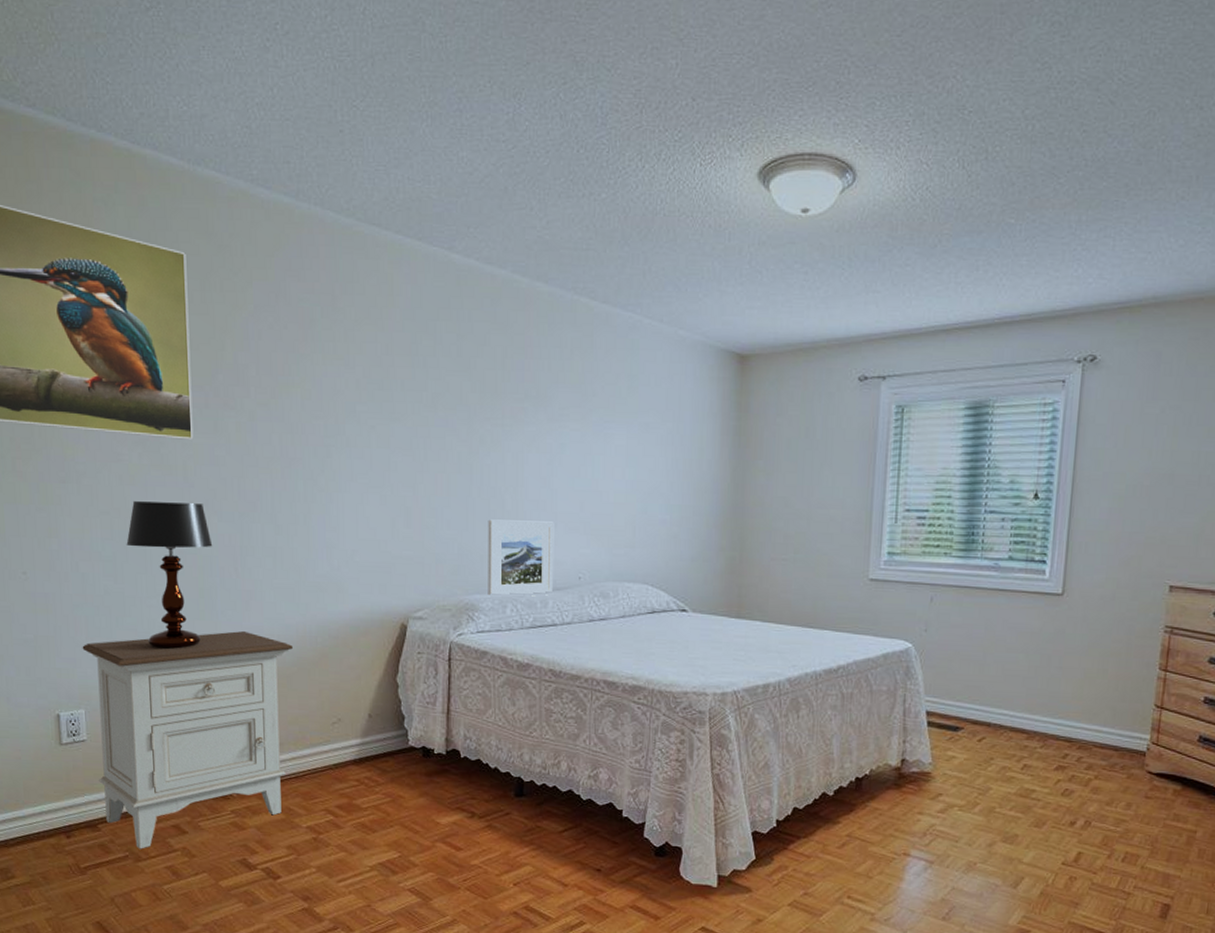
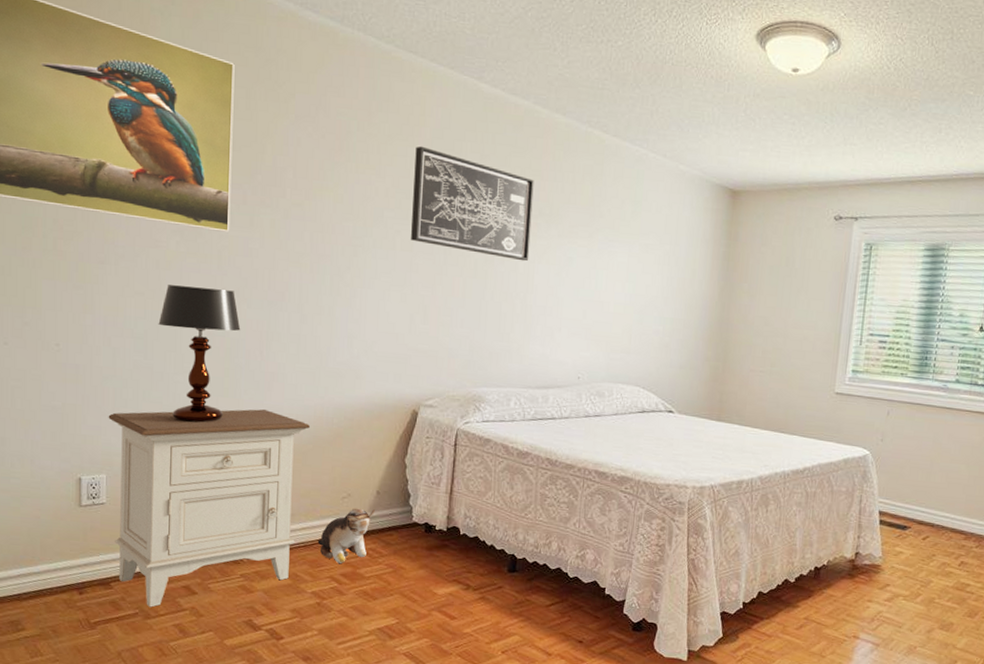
plush toy: none [309,733,368,796] -> present [317,508,375,564]
wall art: none [386,329,517,451] -> present [411,146,534,262]
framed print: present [488,519,554,597] -> none [494,321,559,392]

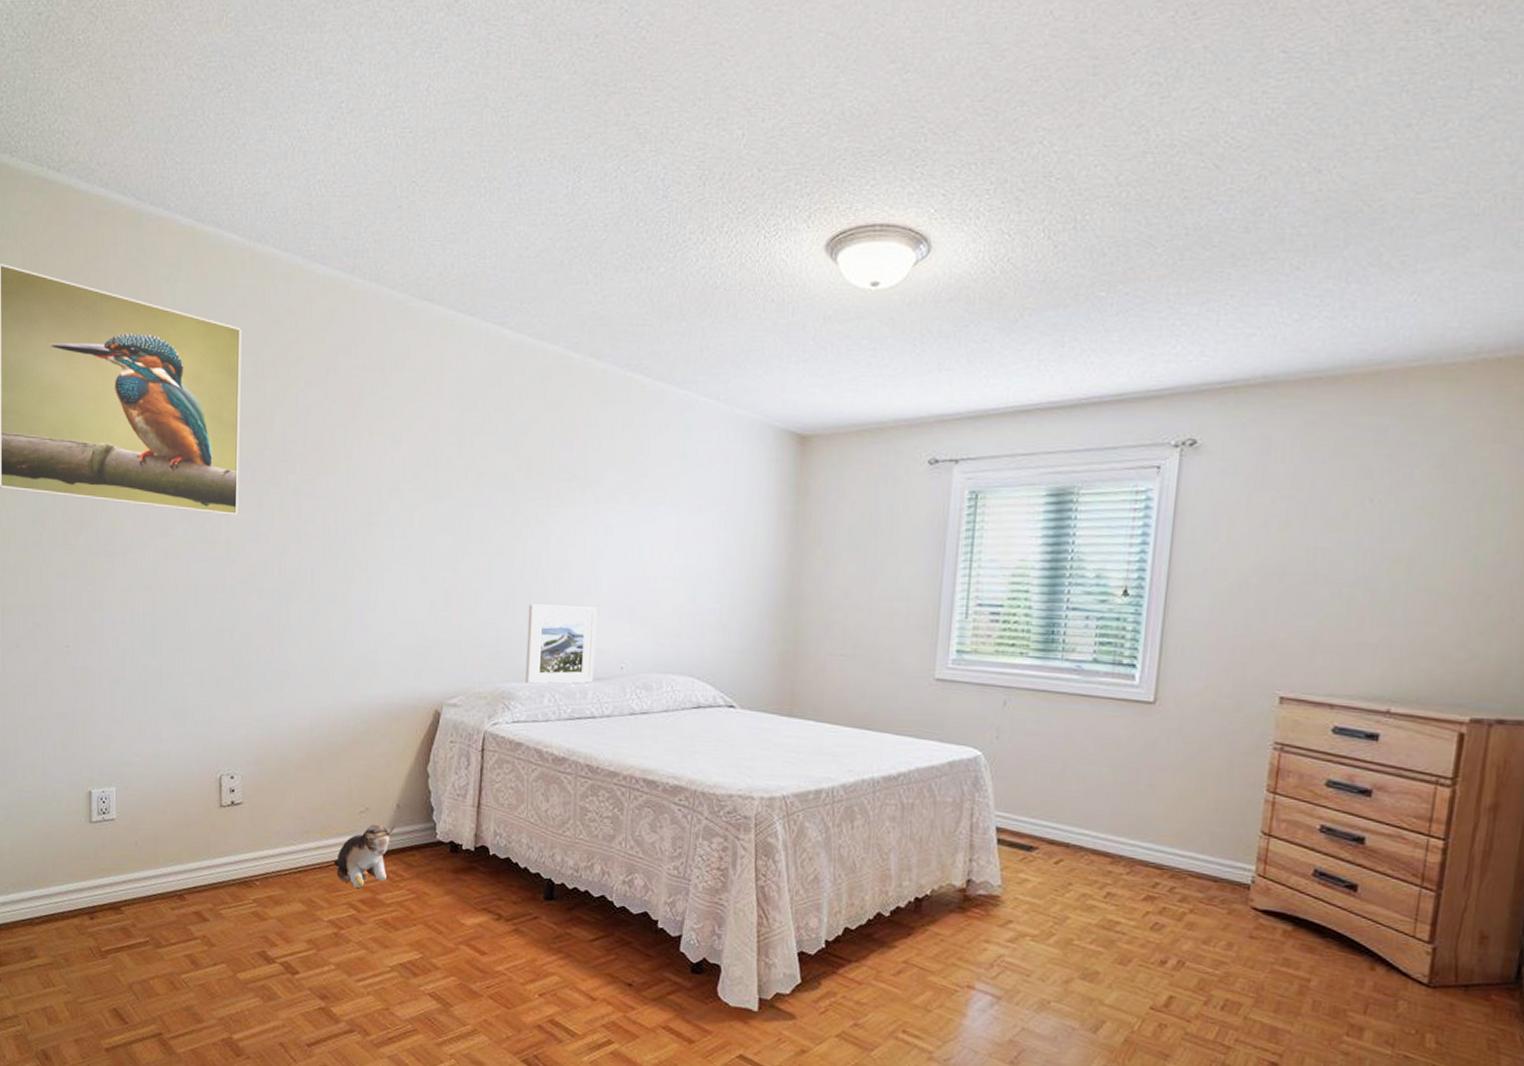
nightstand: present [108,409,311,607] -> none [117,712,325,935]
table lamp: present [158,285,241,423] -> none [166,577,251,729]
wall art: present [411,146,534,262] -> none [430,406,566,533]
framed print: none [494,321,559,392] -> present [525,604,598,687]

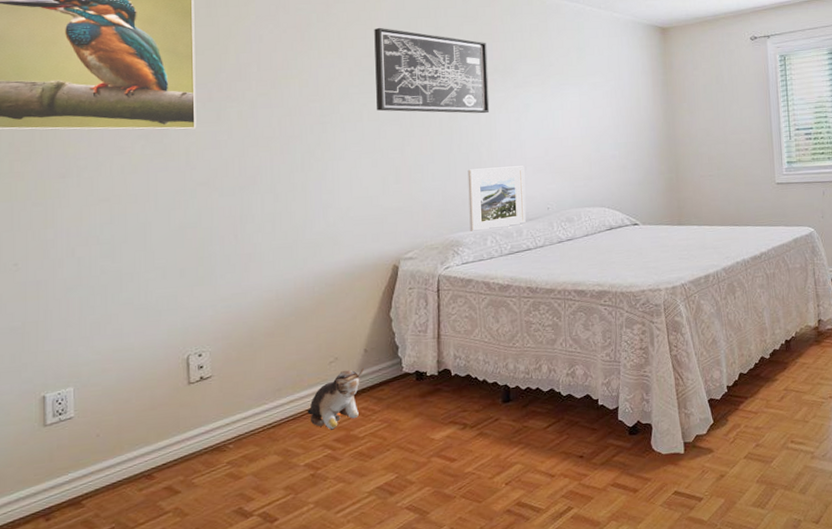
wall art: none [430,406,566,533] -> present [374,27,490,114]

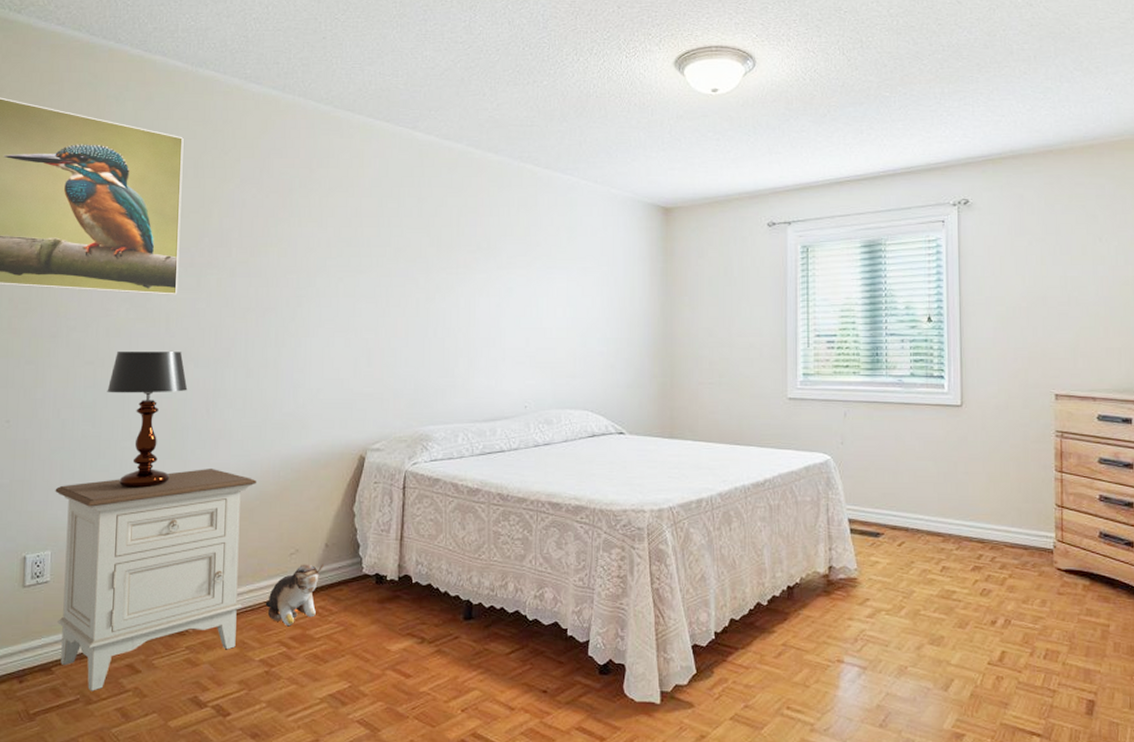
nightstand: none [74,291,292,518] -> present [55,469,257,691]
table lamp: none [126,183,213,318] -> present [107,352,188,488]
wall art: present [374,27,490,114] -> none [353,195,471,296]
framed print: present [467,166,526,231] -> none [441,357,503,426]

